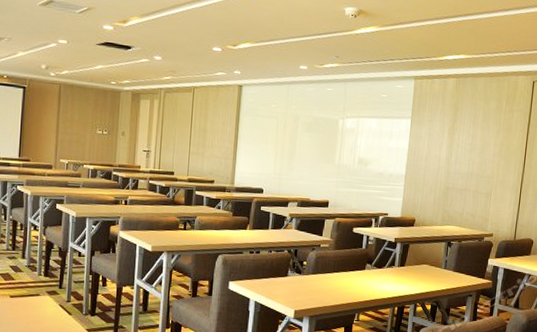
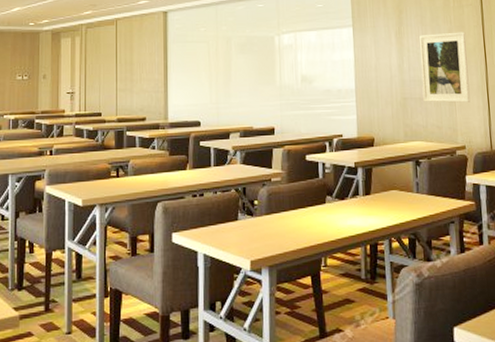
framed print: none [463,133,512,197] -> present [419,32,471,103]

